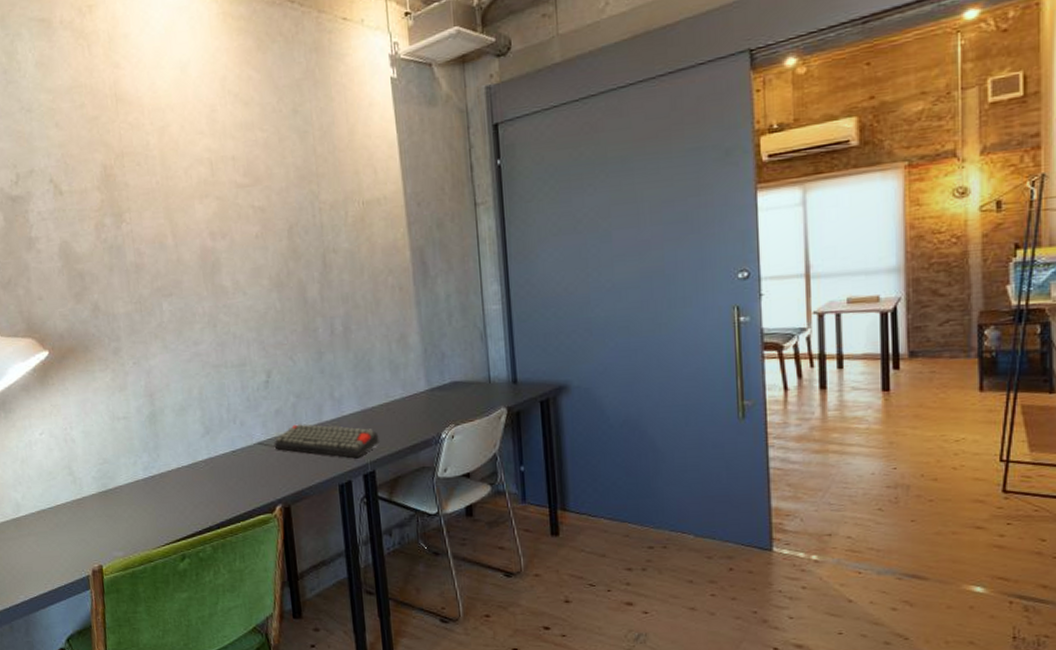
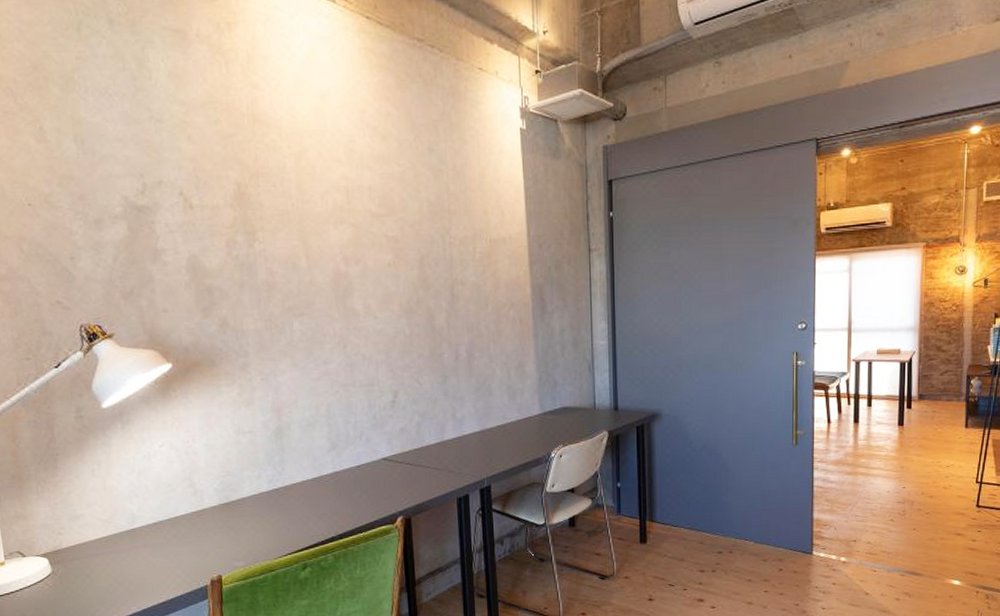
keyboard: present [274,424,379,458] -> none [398,441,496,473]

